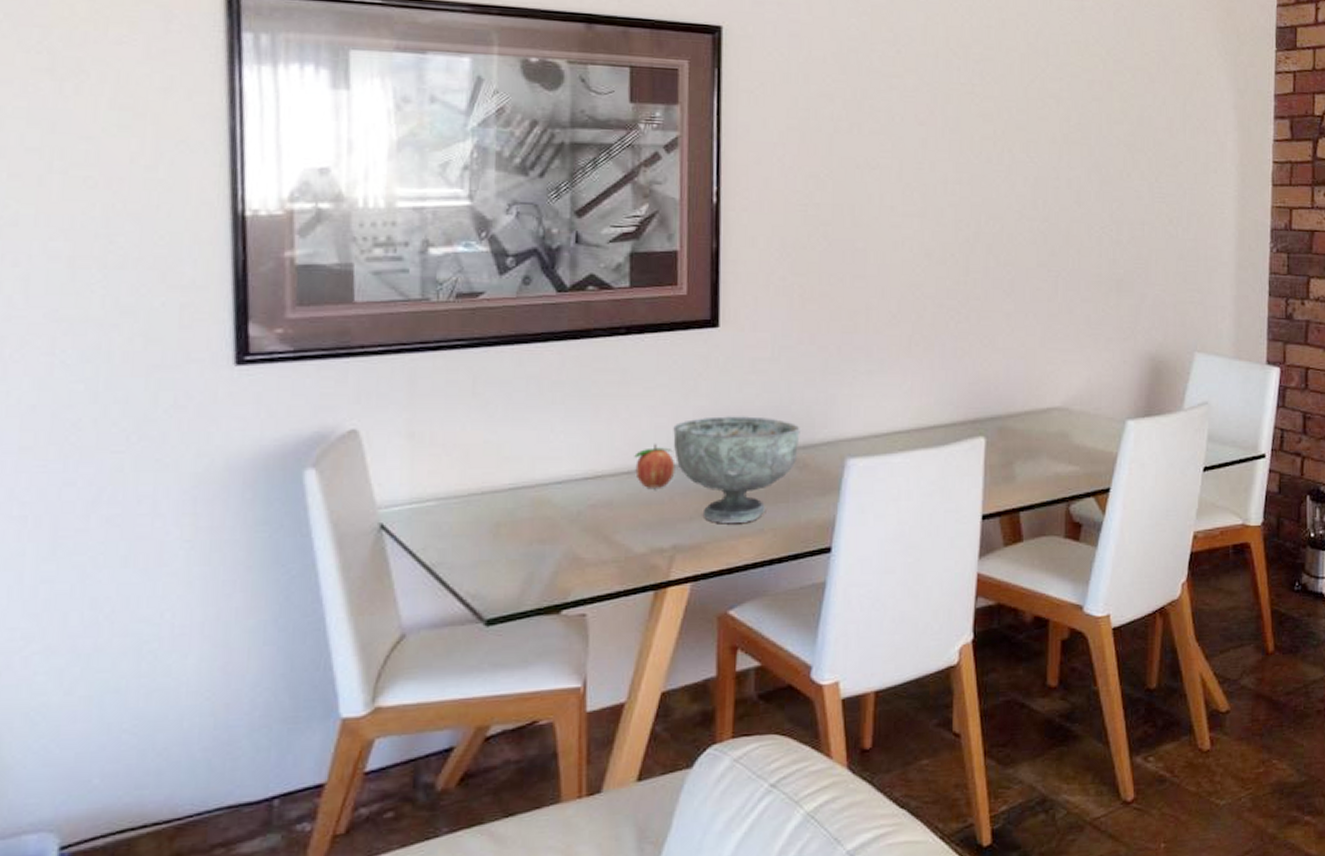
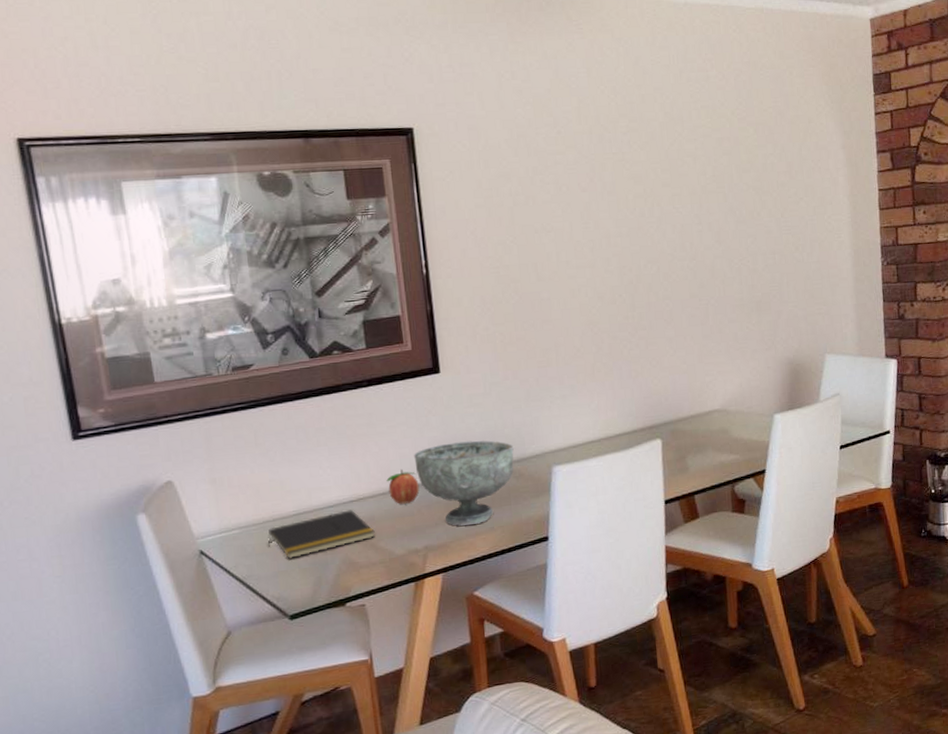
notepad: none [471,489,611,545] -> present [268,509,375,559]

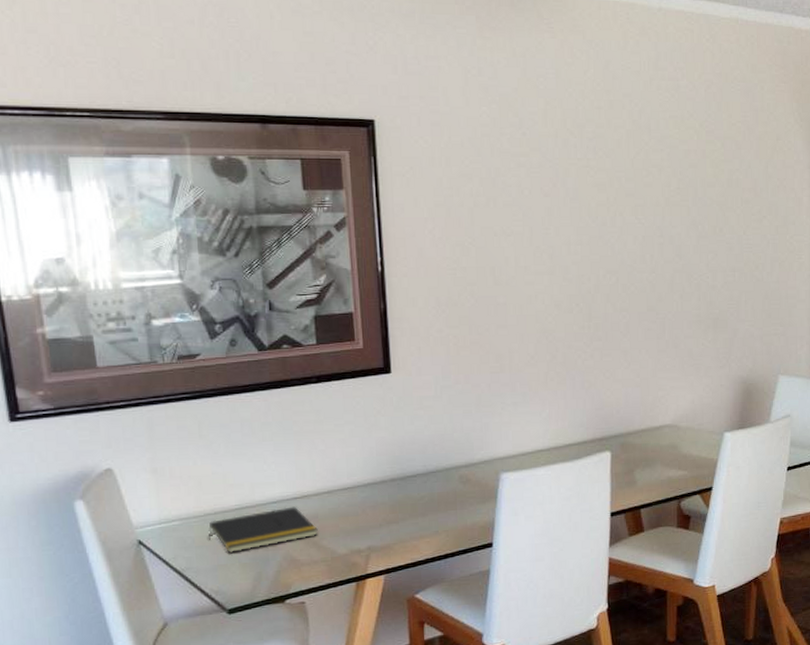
fruit: present [386,470,420,504] -> none [332,469,365,504]
decorative bowl: present [414,440,514,526] -> none [361,443,462,528]

